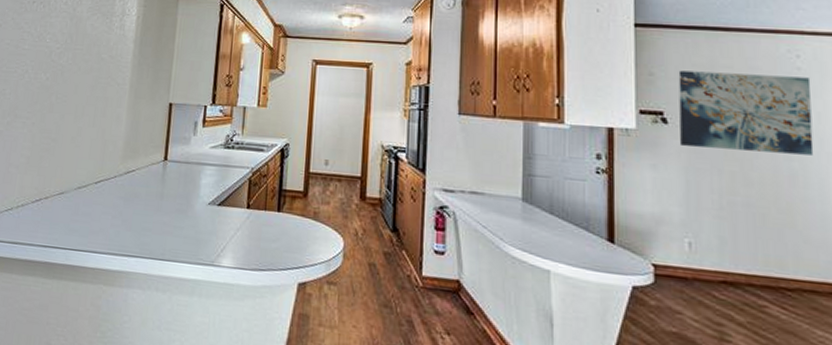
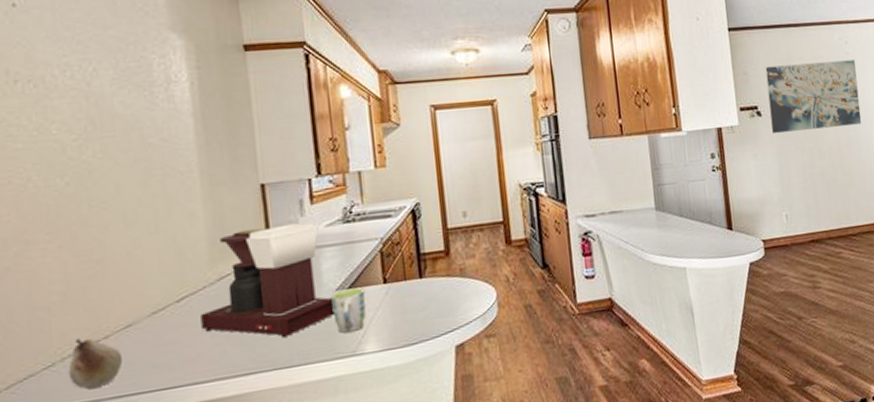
fruit: none [18,193,53,235] -> present [68,337,123,390]
coffee maker: none [107,137,205,233] -> present [201,222,335,337]
mug: none [202,205,231,244] -> present [331,287,366,333]

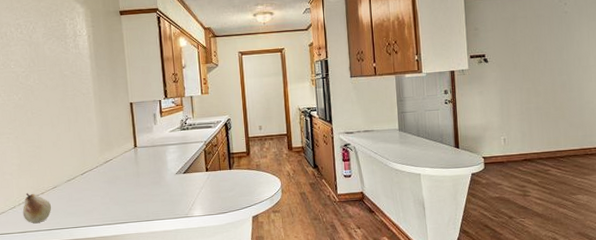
coffee maker: present [201,222,335,337] -> none [95,128,175,201]
mug: present [331,287,366,333] -> none [173,173,195,202]
wall art: present [765,60,862,133] -> none [493,18,575,76]

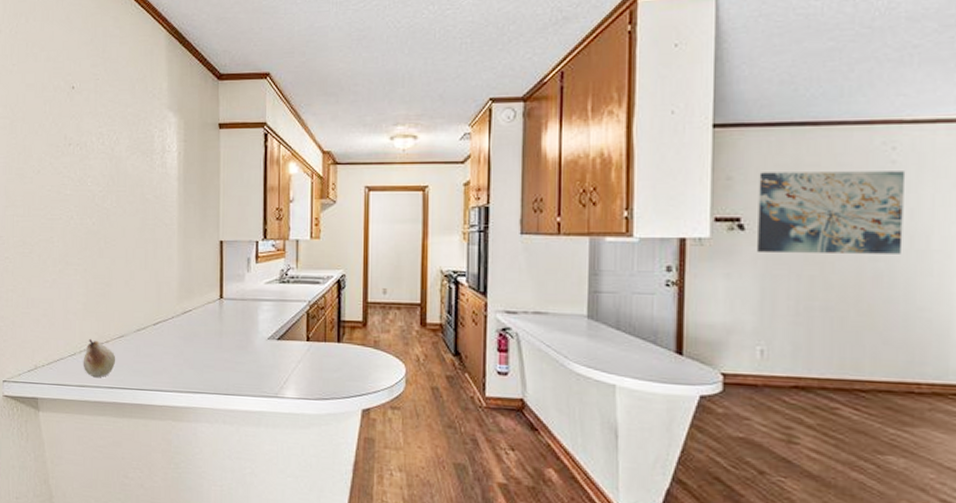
wall art: none [493,18,575,76] -> present [758,171,906,254]

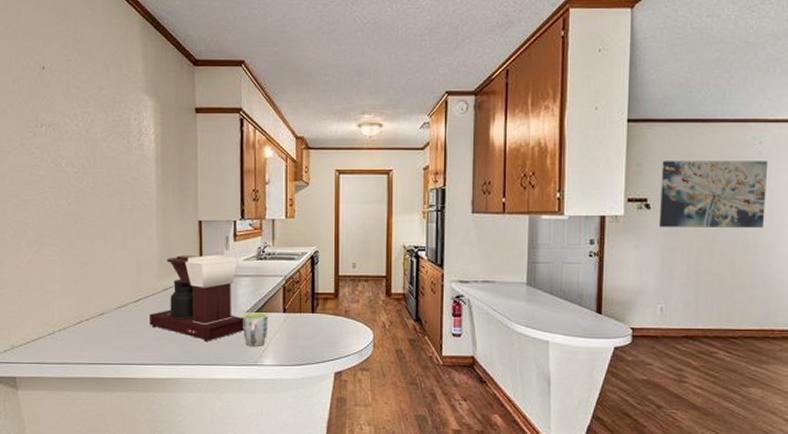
fruit: present [83,338,116,378] -> none [62,317,97,355]
coffee maker: none [168,276,265,369] -> present [150,254,244,341]
mug: none [263,340,291,377] -> present [243,312,269,346]

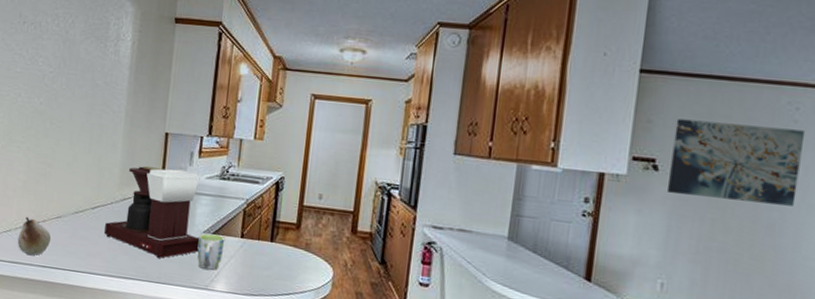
fruit: none [62,317,97,355] -> present [17,216,52,256]

